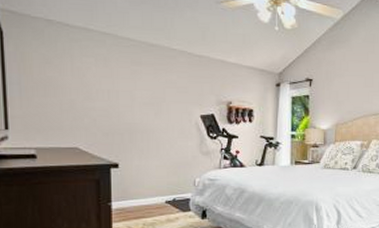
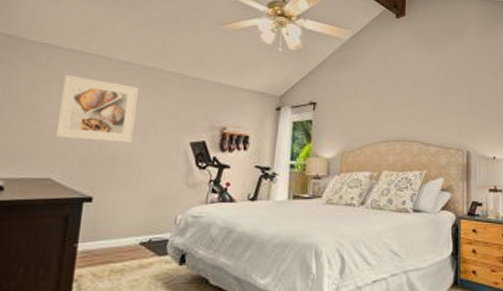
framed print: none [74,51,147,116] -> present [55,74,138,144]

